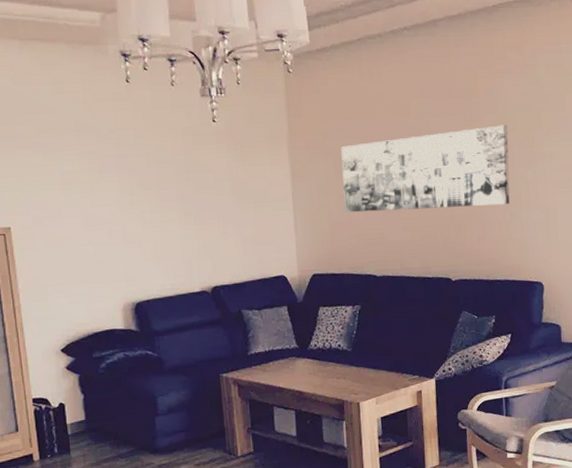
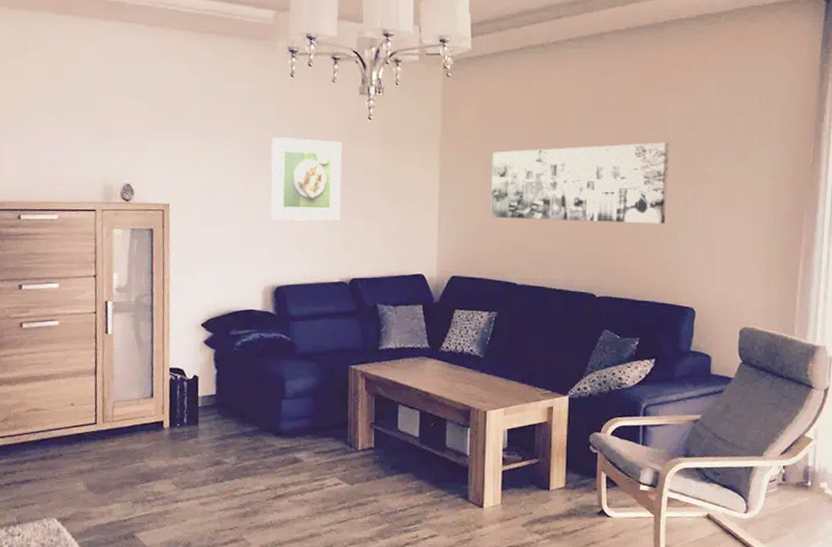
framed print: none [113,147,196,234] -> present [270,137,342,221]

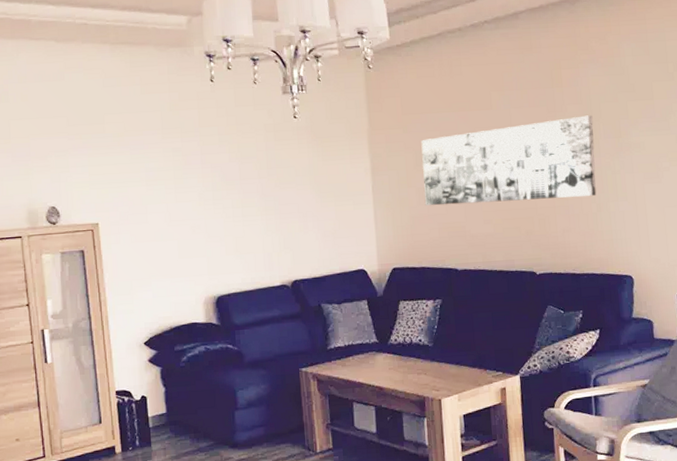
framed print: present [270,137,342,221] -> none [198,143,276,229]

